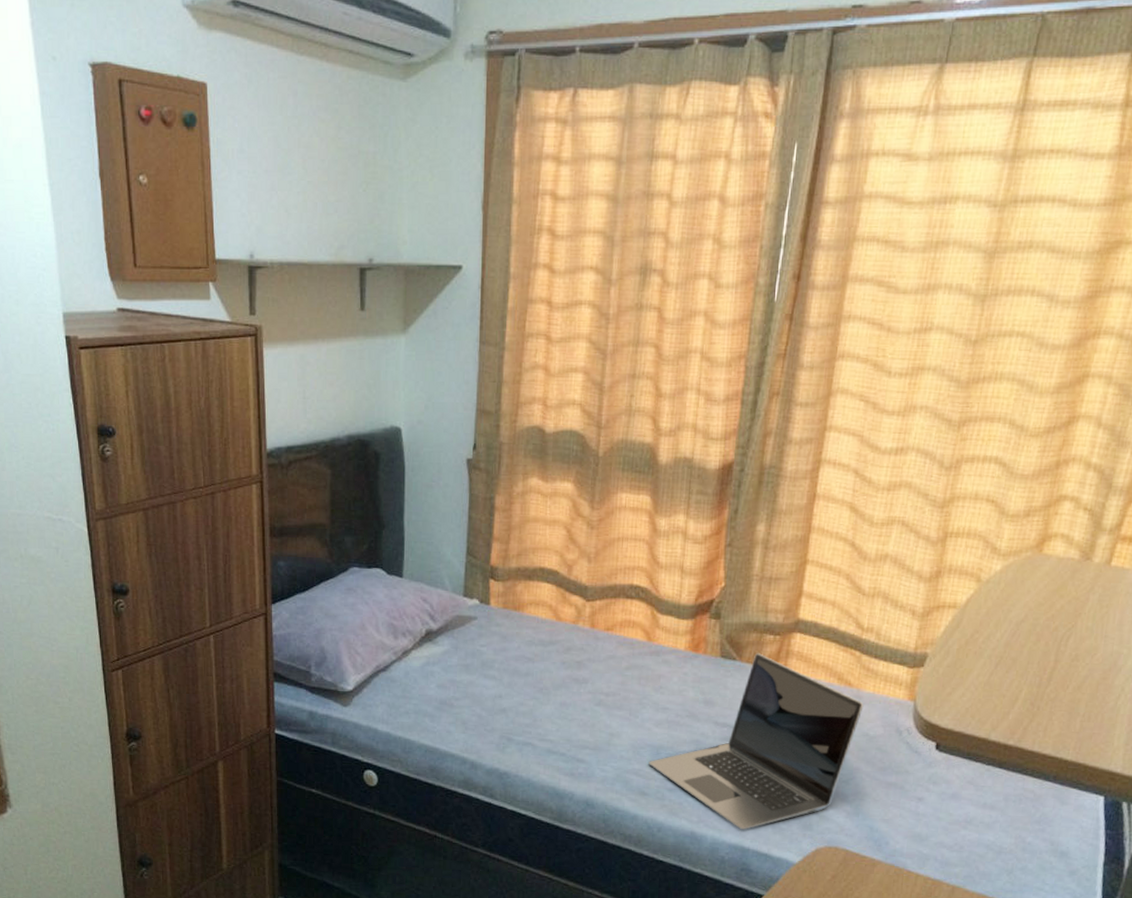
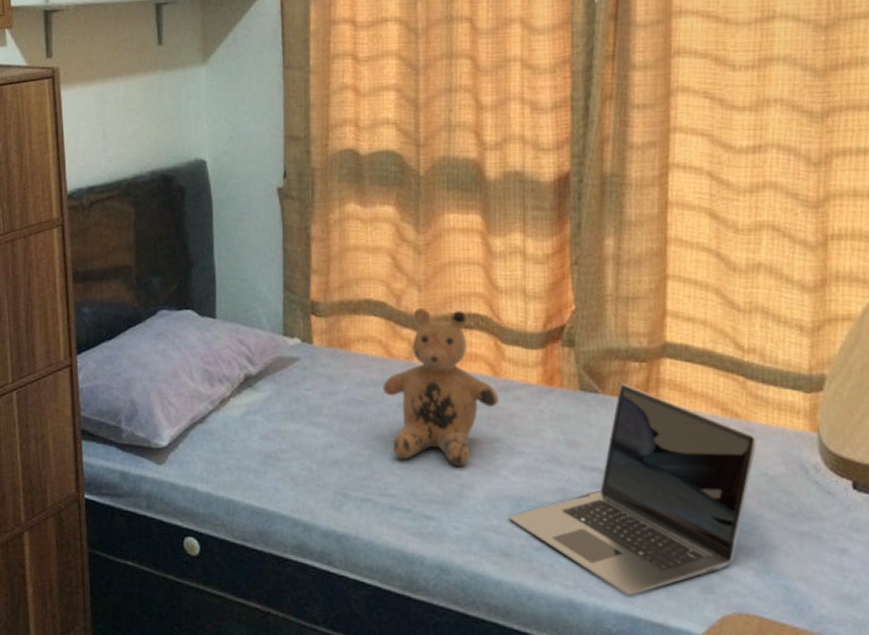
teddy bear: none [549,577,651,718] -> present [383,307,499,466]

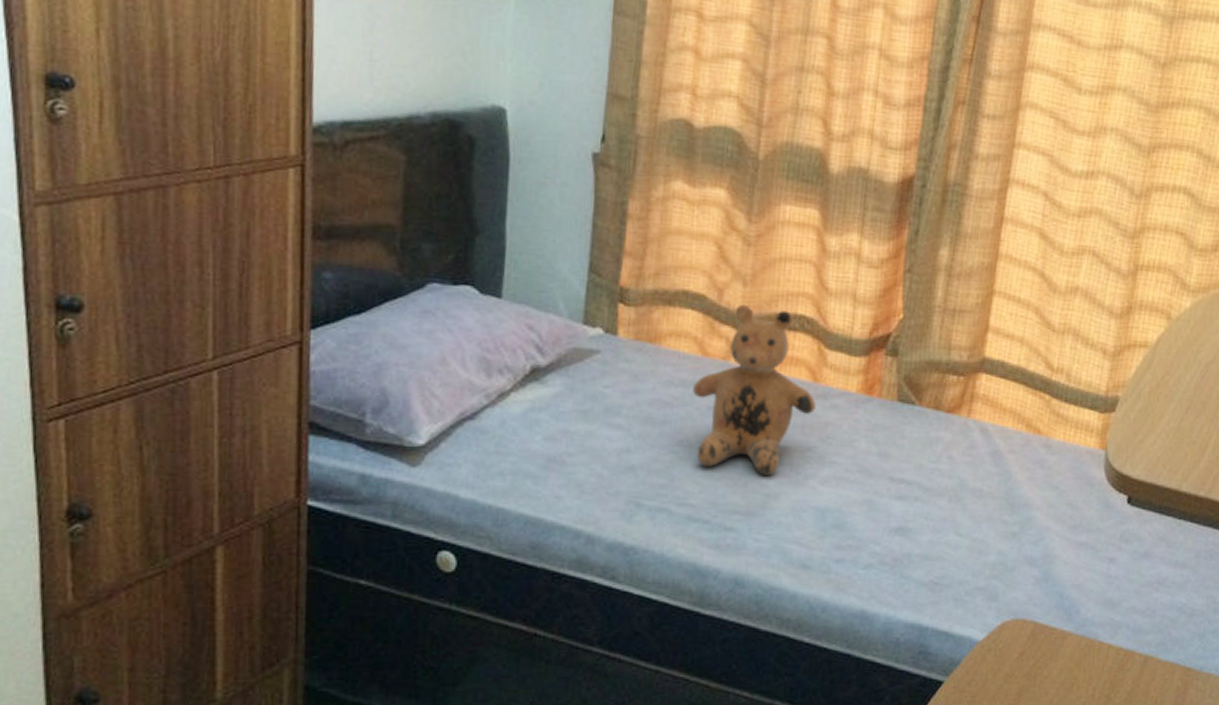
laptop: present [509,383,757,596] -> none [812,396,1054,606]

